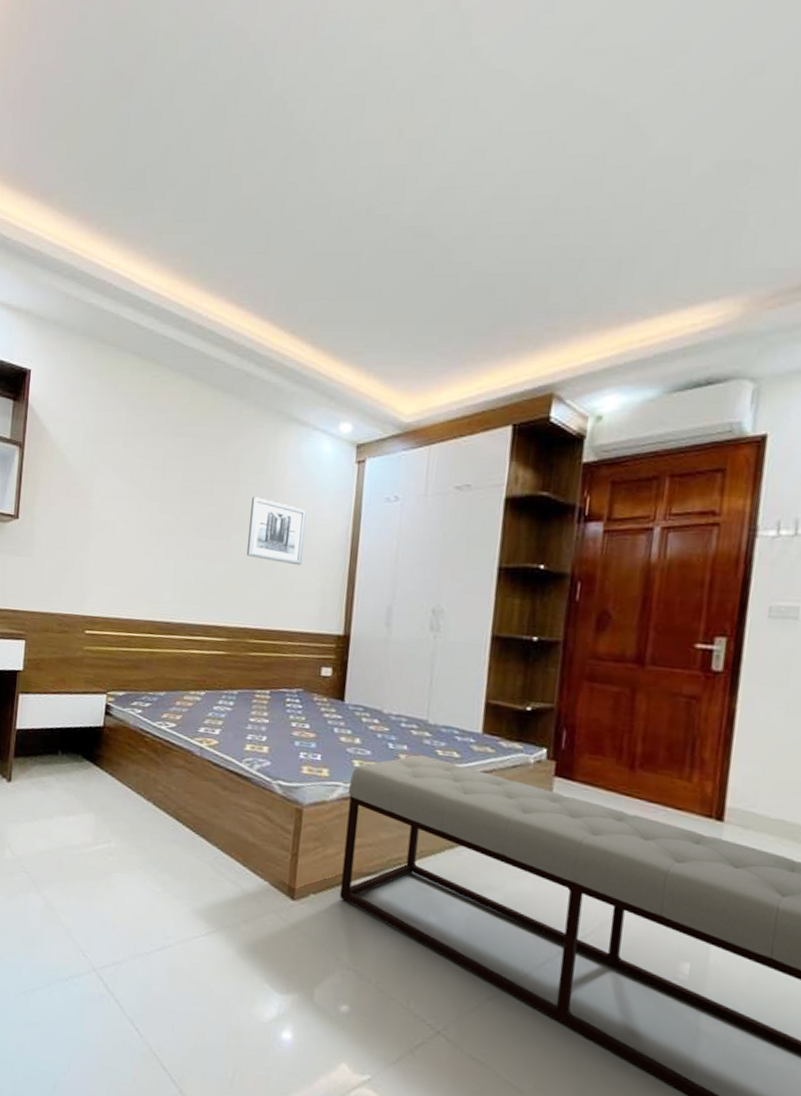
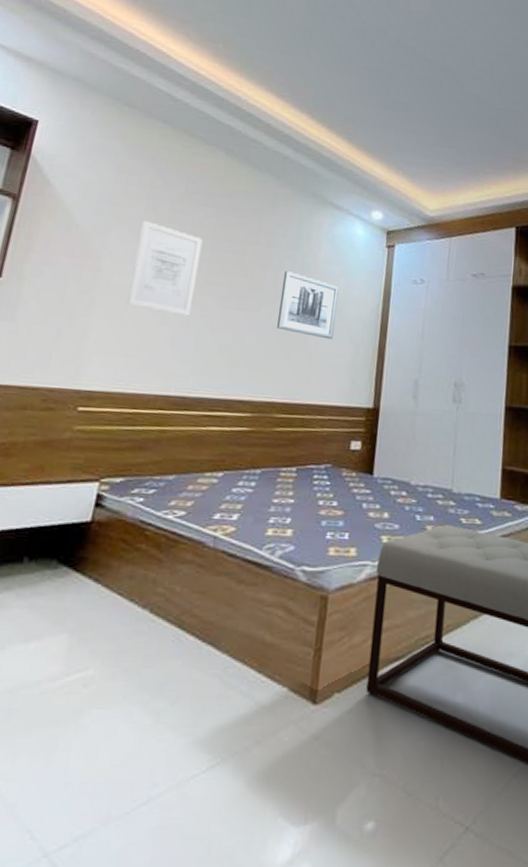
wall art: none [115,457,175,547] -> present [127,221,203,317]

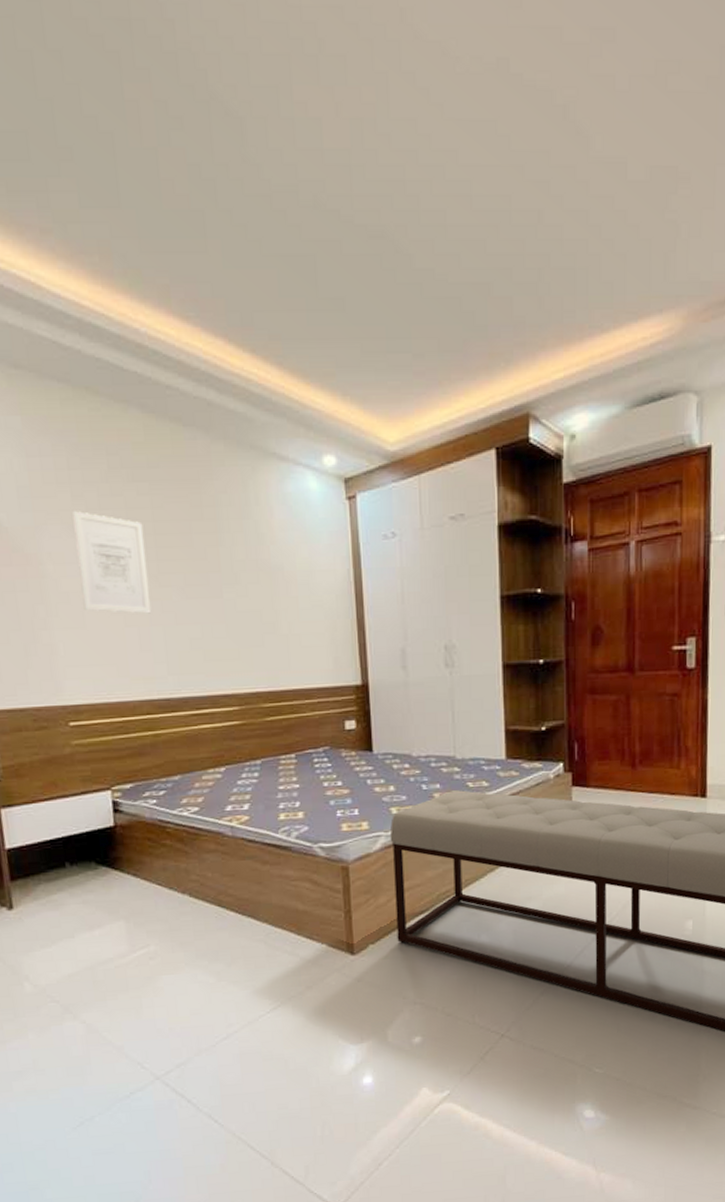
wall art: present [276,271,339,340] -> none [238,546,307,618]

